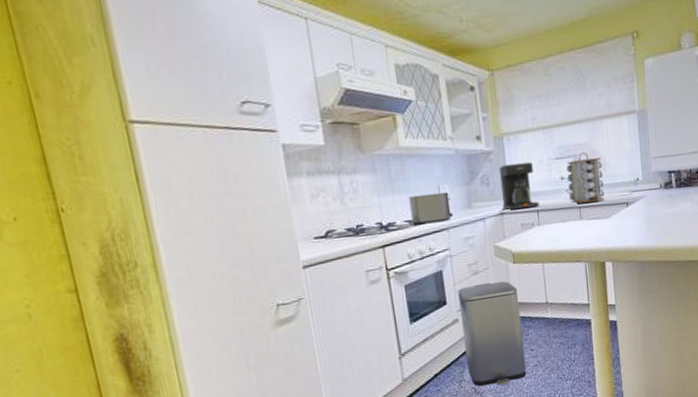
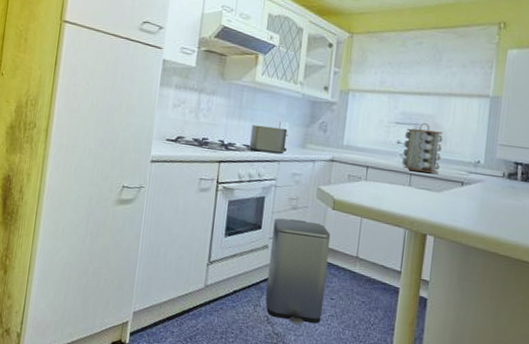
coffee maker: present [500,161,539,211] -> none [334,117,372,163]

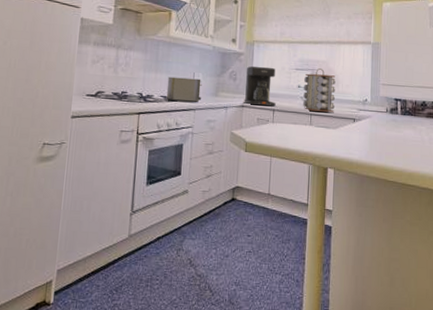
pedal bin: present [265,218,331,325] -> none [187,163,245,264]
coffee maker: none [334,117,372,163] -> present [244,66,276,107]

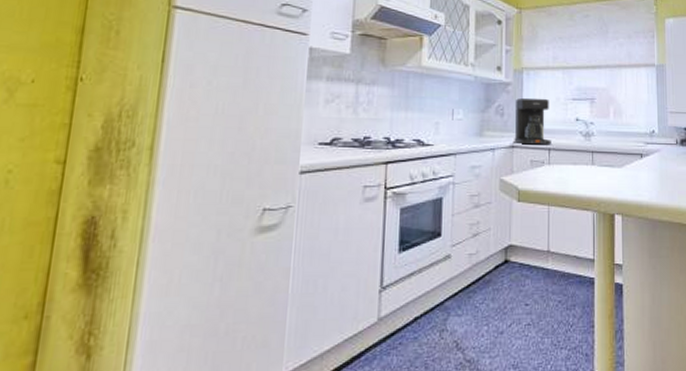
toaster: present [166,76,202,103] -> none [419,115,463,146]
spice rack: present [303,67,336,113] -> none [583,96,618,149]

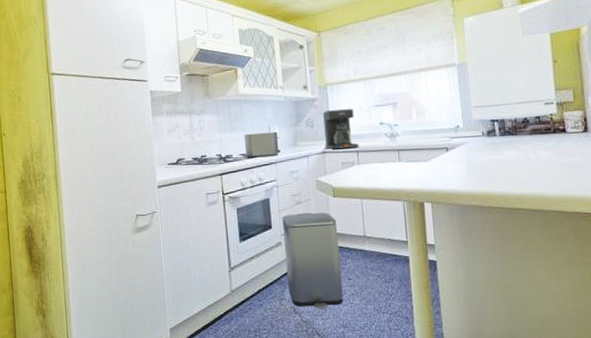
toaster: none [419,115,463,146] -> present [243,131,281,158]
pedal bin: none [452,218,519,344] -> present [282,212,344,309]

